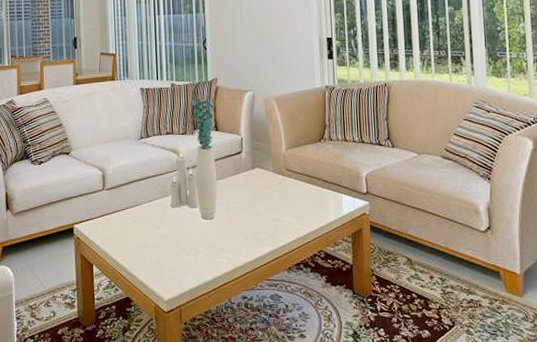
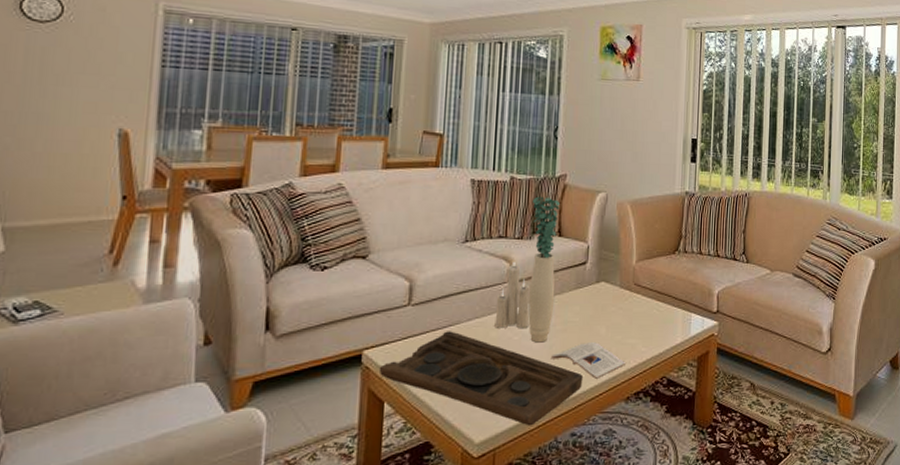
decorative tray: none [86,210,248,289] -> present [378,331,583,426]
magazine: none [219,219,286,251] -> present [550,341,627,379]

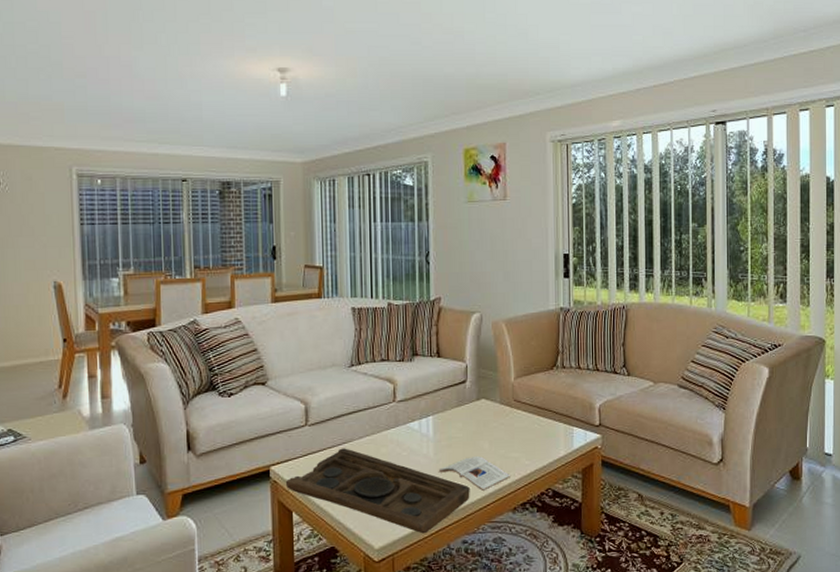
candle: present [495,262,530,329] -> none [383,383,416,445]
vase: present [528,190,560,343] -> none [411,315,438,458]

